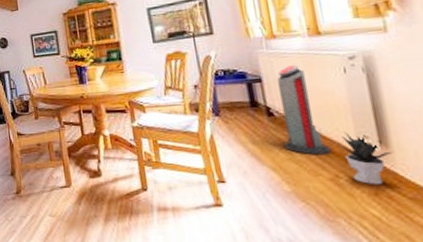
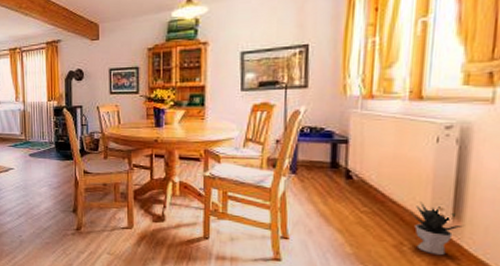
air purifier: present [277,64,332,155] -> none [355,128,403,222]

